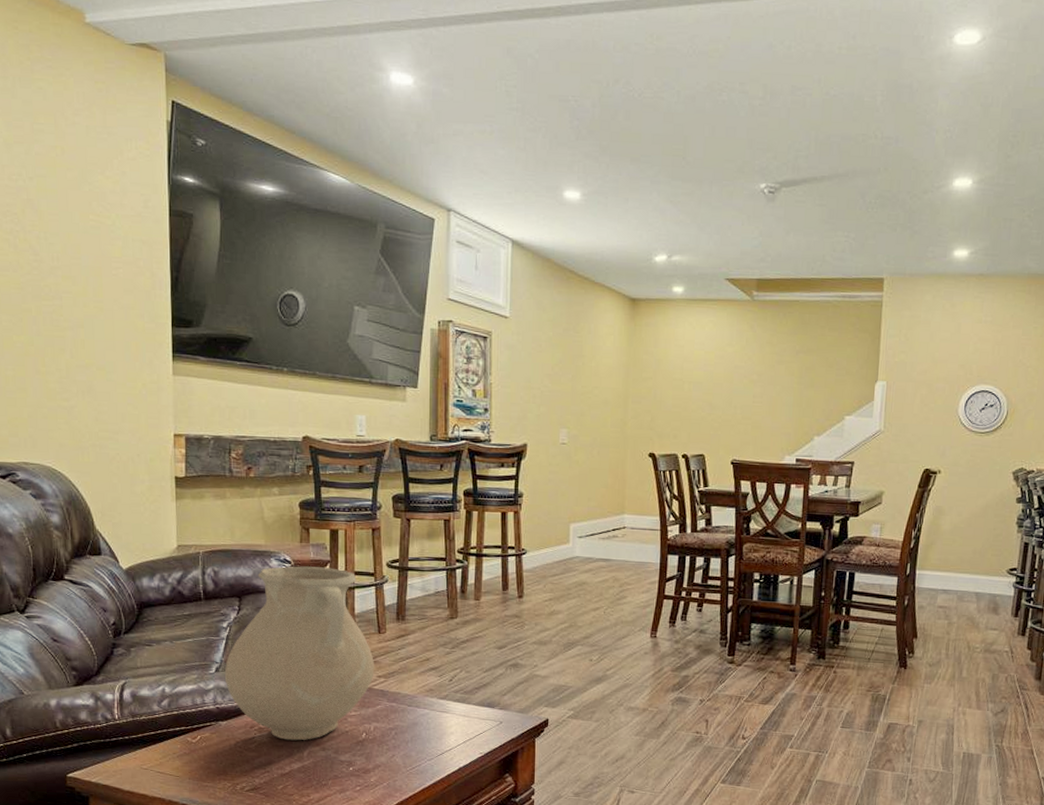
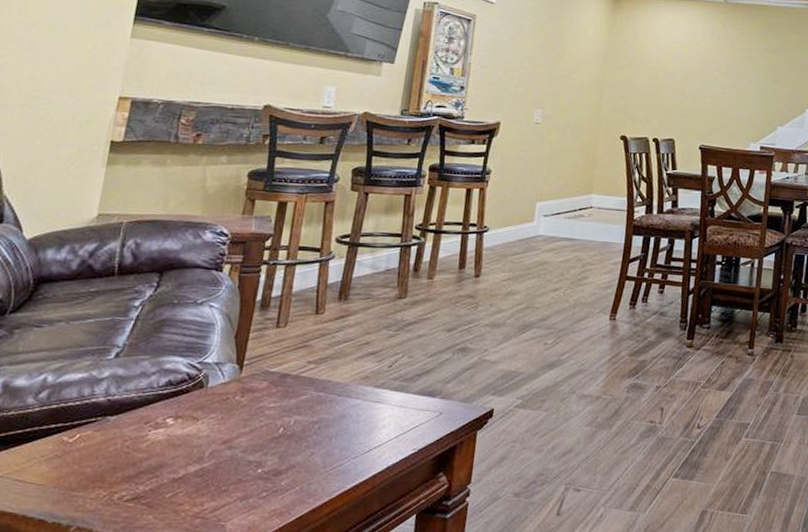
vase: present [224,566,374,741] -> none [123,239,306,438]

